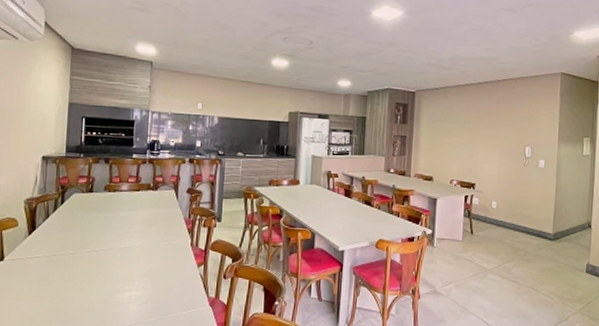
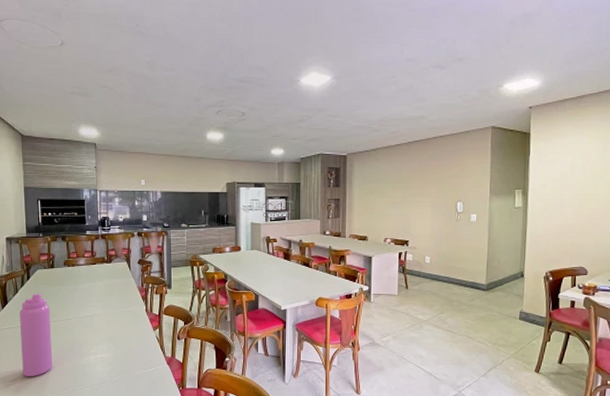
water bottle: none [44,219,83,315] -> present [19,293,53,377]

